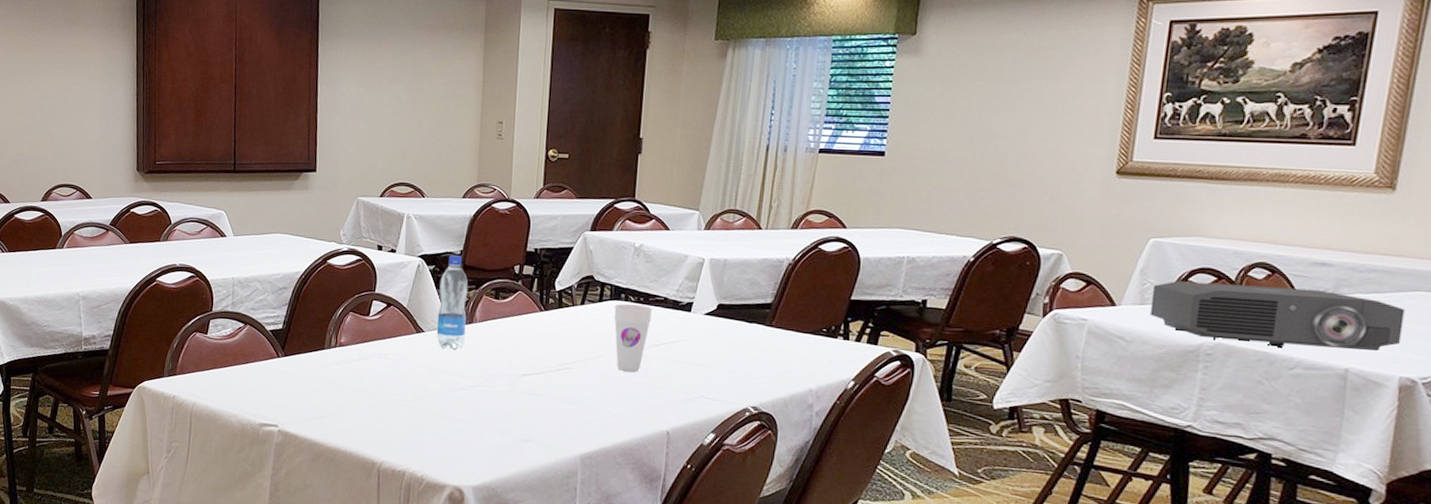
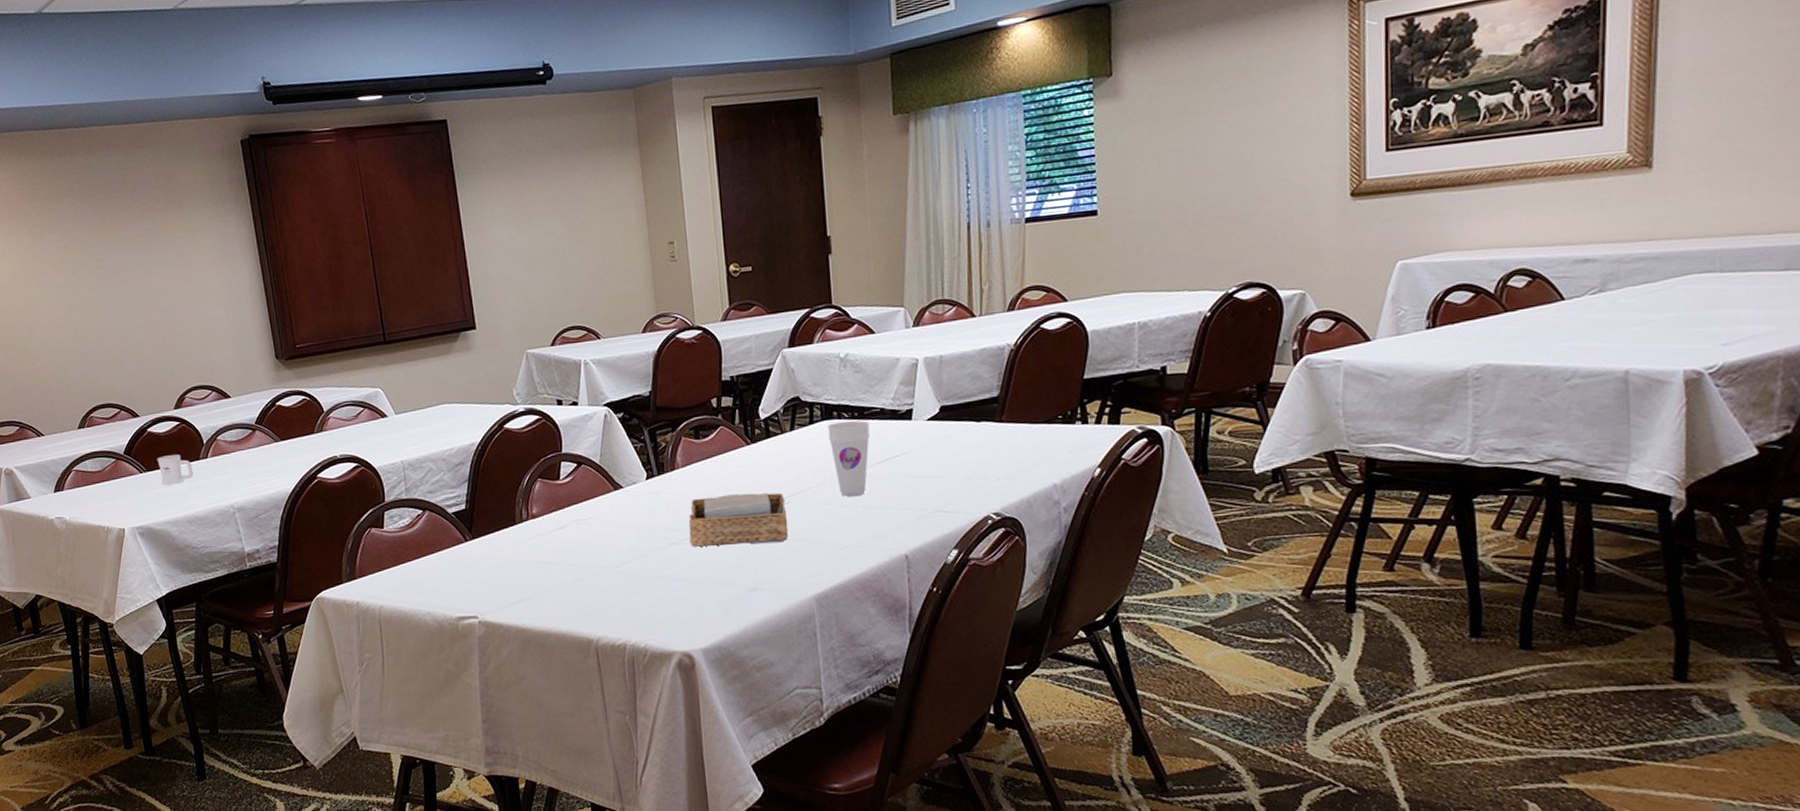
mug: none [19,240,49,268] -> present [157,454,194,486]
bottle: present [436,254,469,350] -> none [631,396,669,503]
napkin holder: none [476,351,567,402] -> present [688,492,789,547]
projector: present [1149,281,1405,351] -> none [1407,289,1681,361]

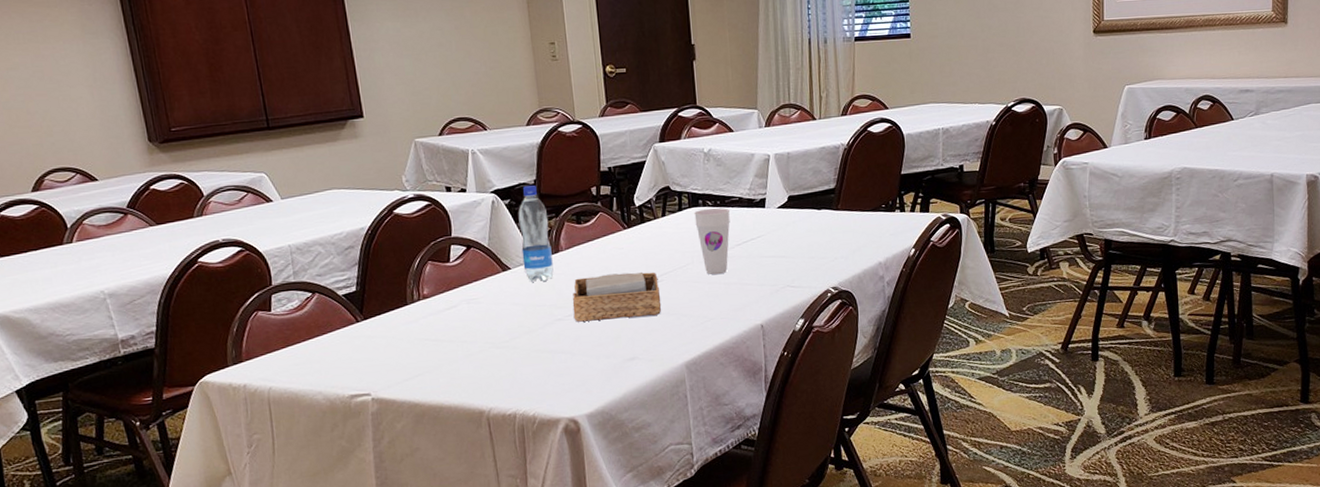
mug: present [157,454,194,486] -> none [12,239,57,272]
bottle: none [631,396,669,503] -> present [518,184,554,283]

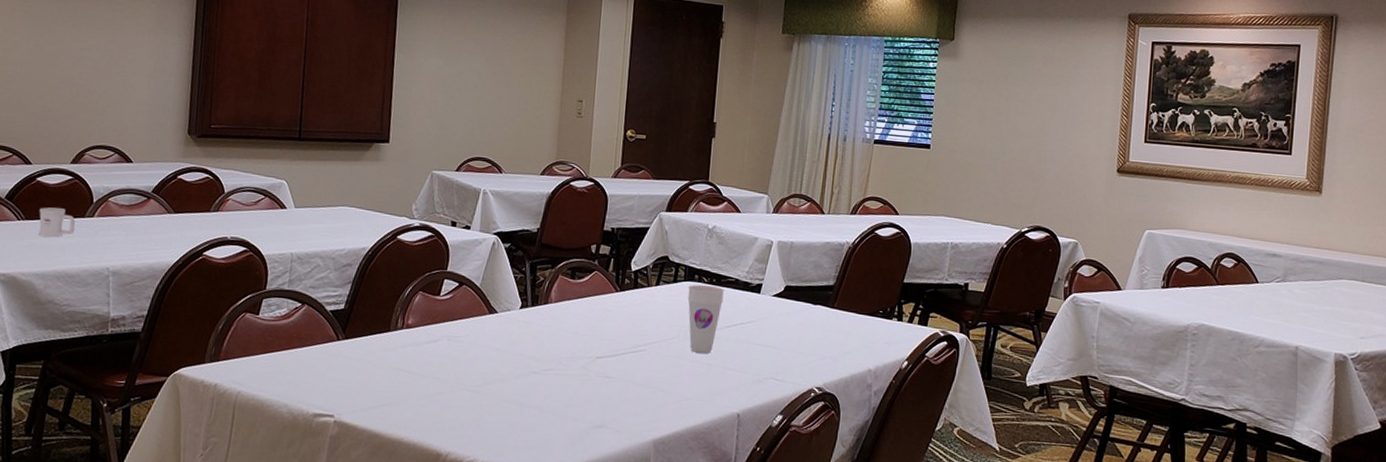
mug: none [12,239,57,272] -> present [38,207,75,238]
bottle: present [518,184,554,283] -> none [510,232,545,332]
napkin holder: present [572,272,662,322] -> none [549,333,641,385]

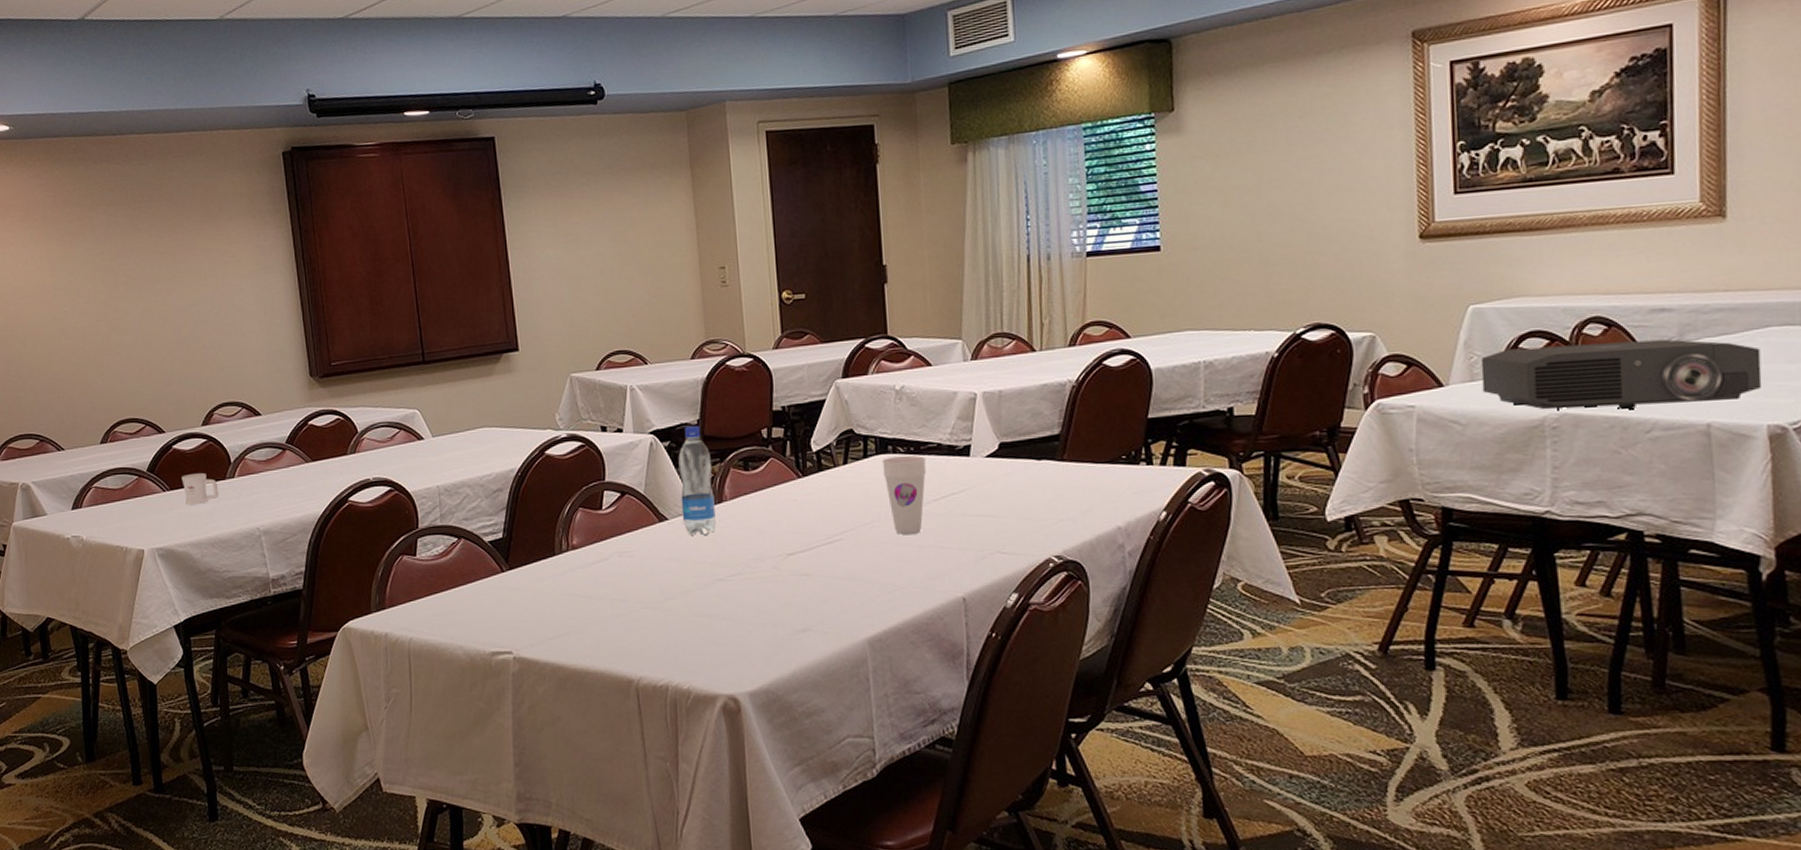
bottle: none [510,232,545,332] -> present [678,425,716,537]
projector: none [1148,268,1335,331] -> present [1480,339,1762,410]

